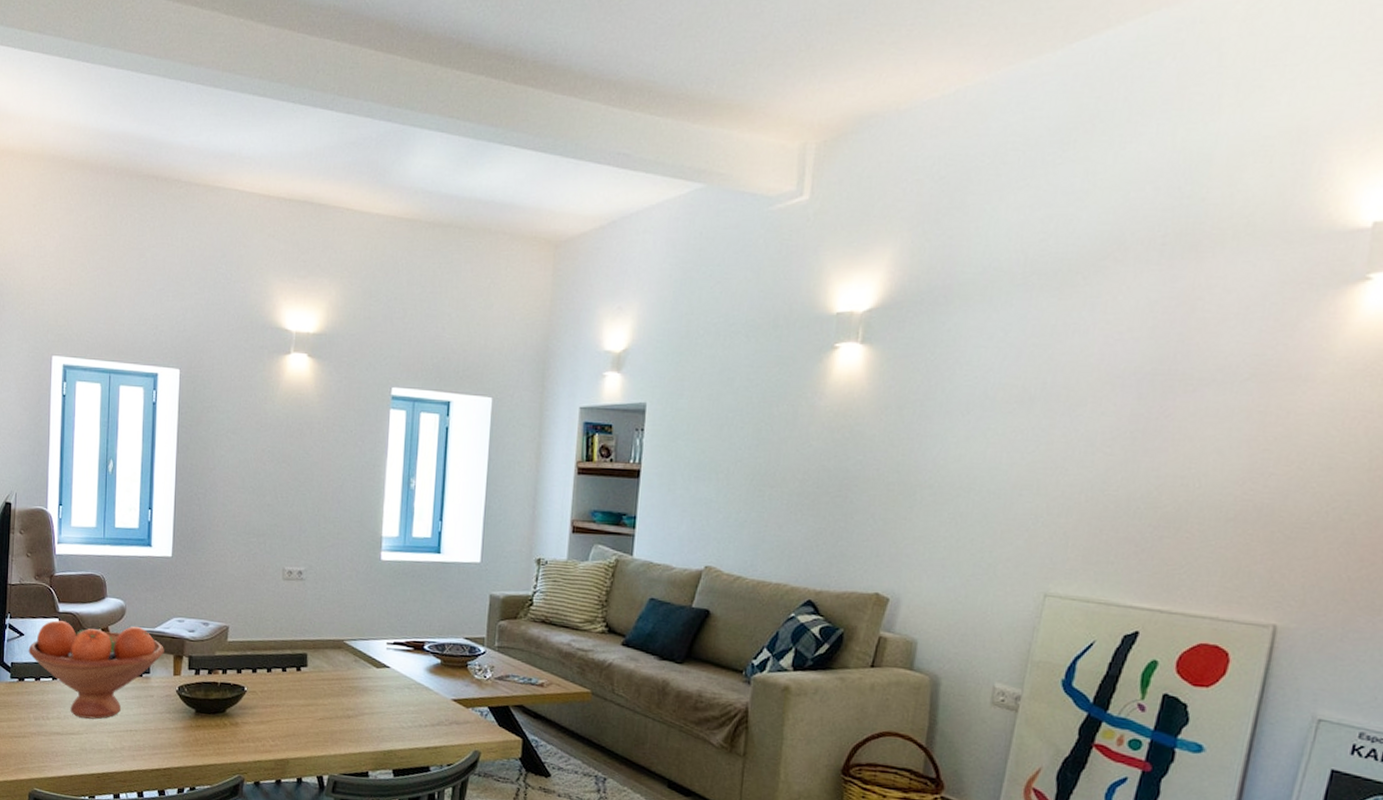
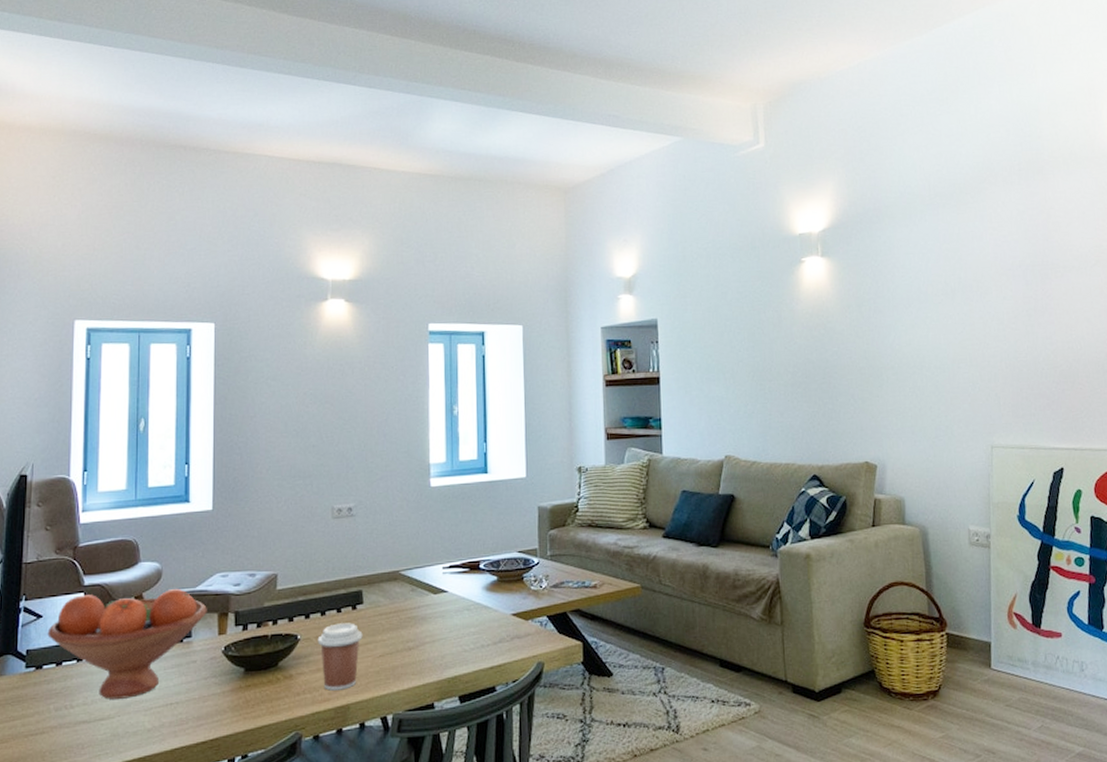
coffee cup: none [262,681,305,745] -> present [317,623,363,691]

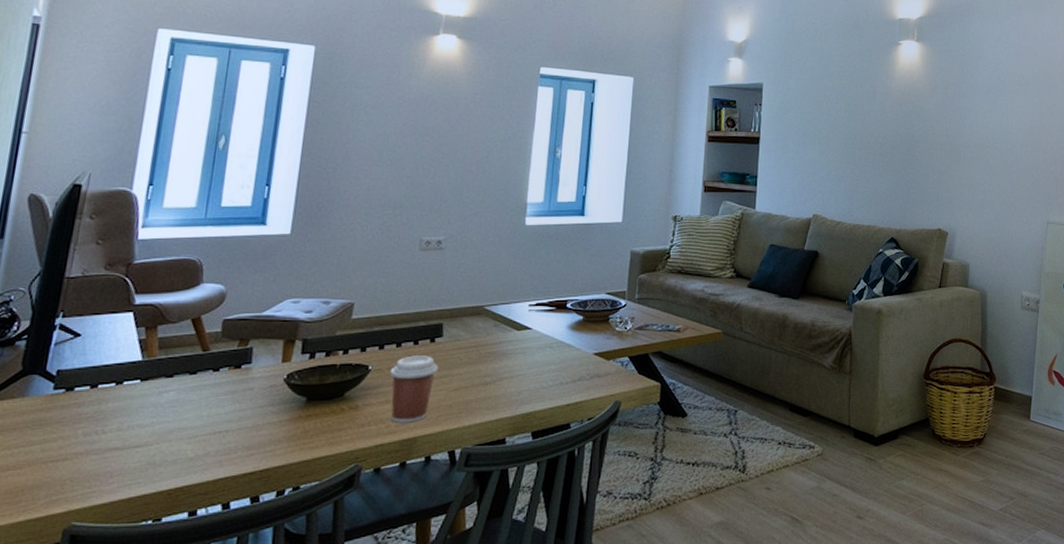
fruit bowl: present [47,588,207,699] -> none [84,312,273,425]

